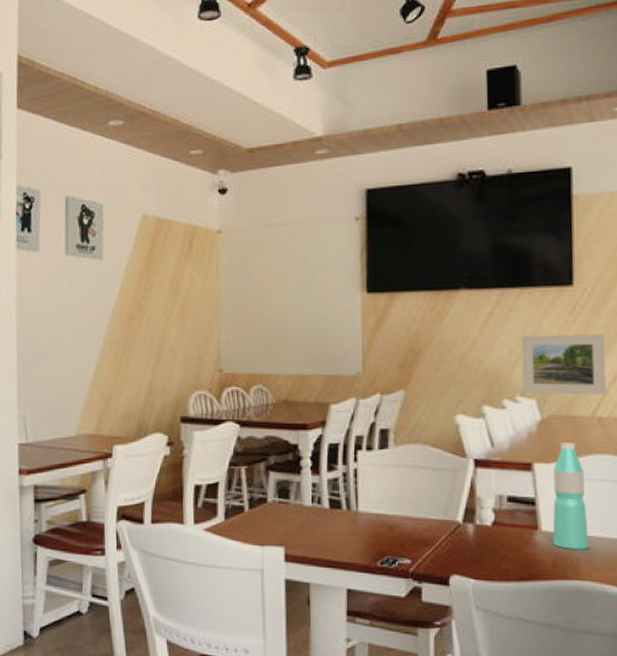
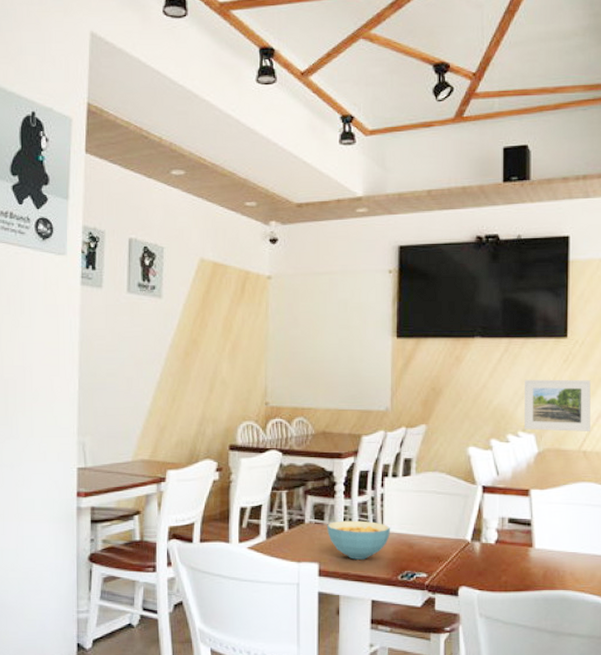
cereal bowl: none [293,499,367,543] -> present [327,520,391,560]
water bottle: present [552,443,589,549] -> none [544,472,573,564]

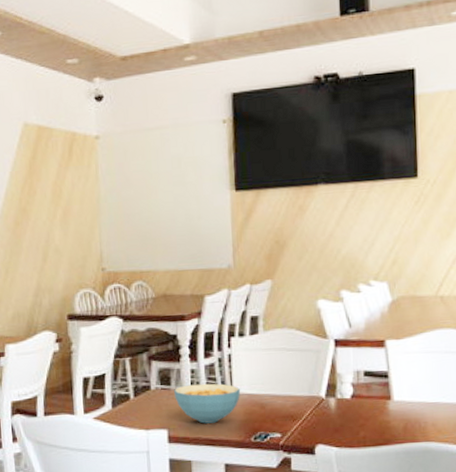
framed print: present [525,379,591,432] -> none [374,221,447,278]

